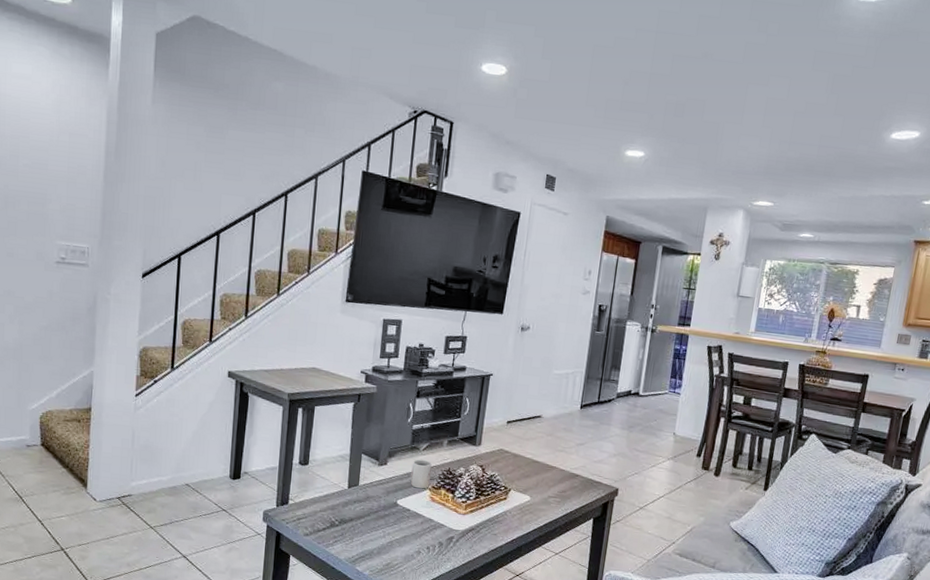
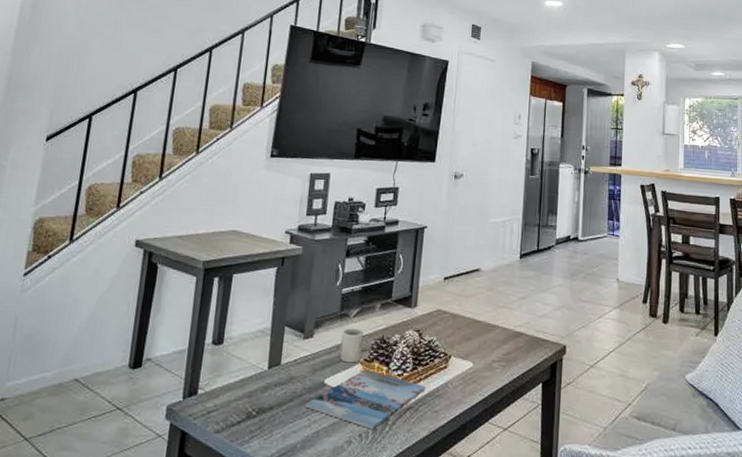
magazine: none [380,494,487,544] -> present [305,369,426,430]

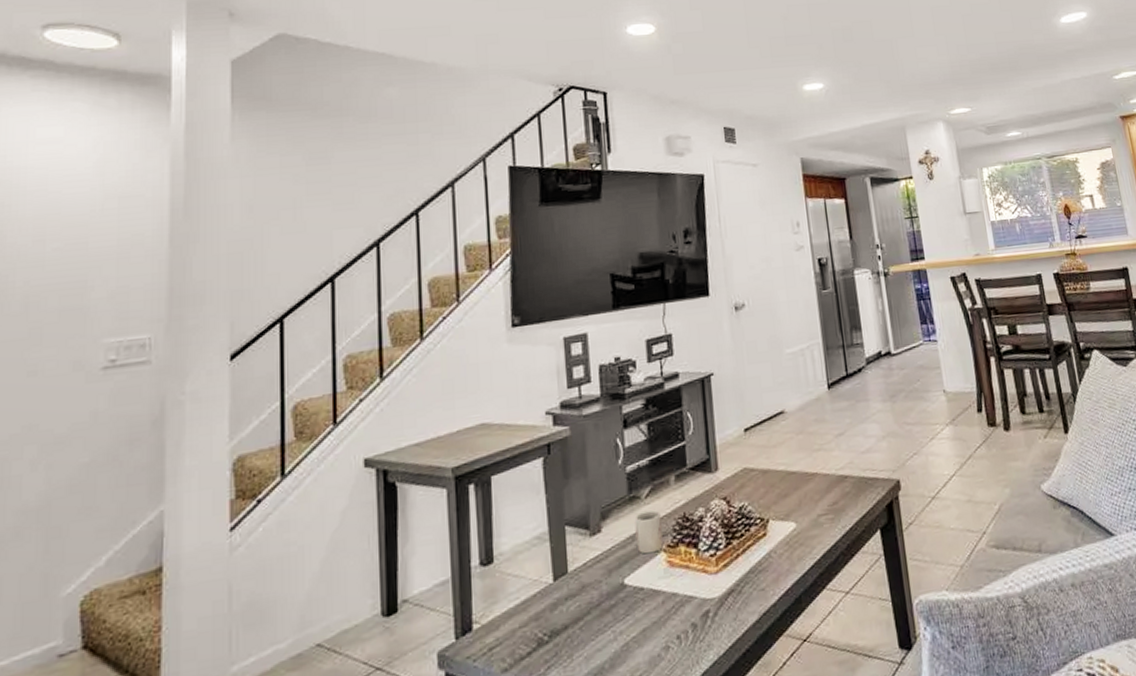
magazine: present [305,369,426,430] -> none [606,556,747,628]

